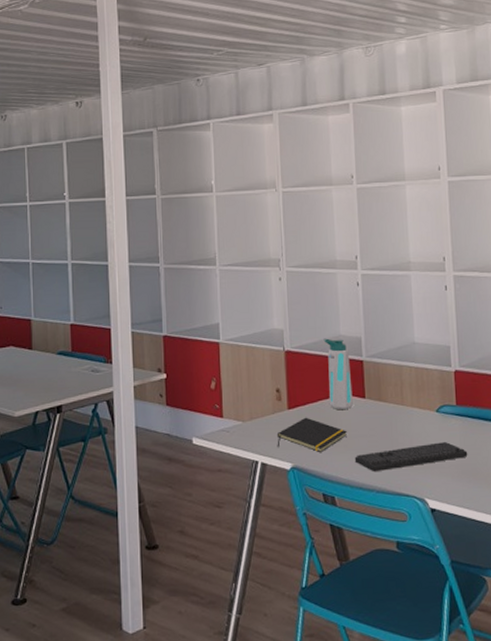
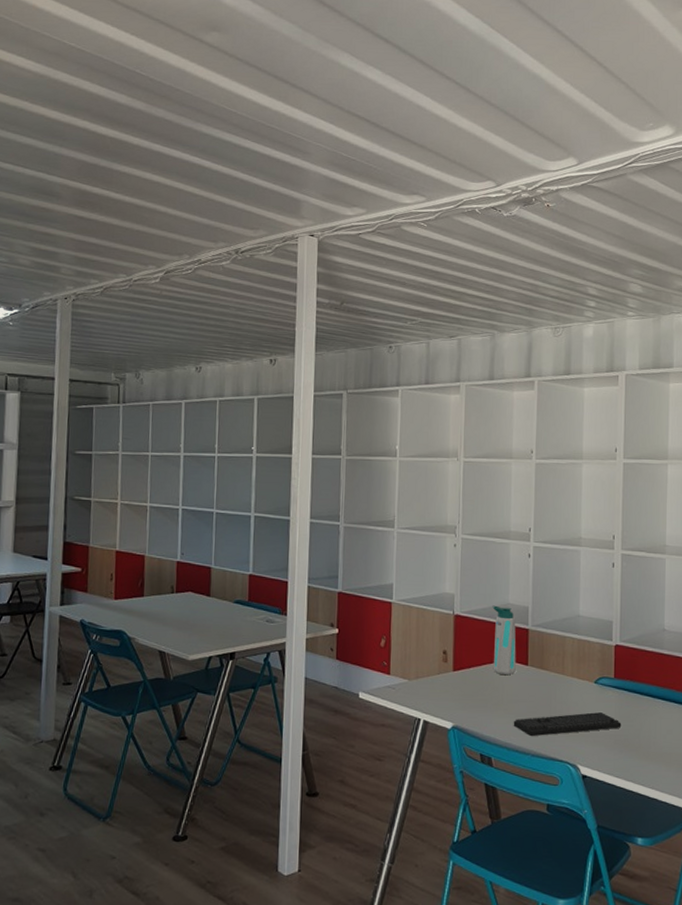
notepad: present [276,417,348,452] -> none [440,679,509,714]

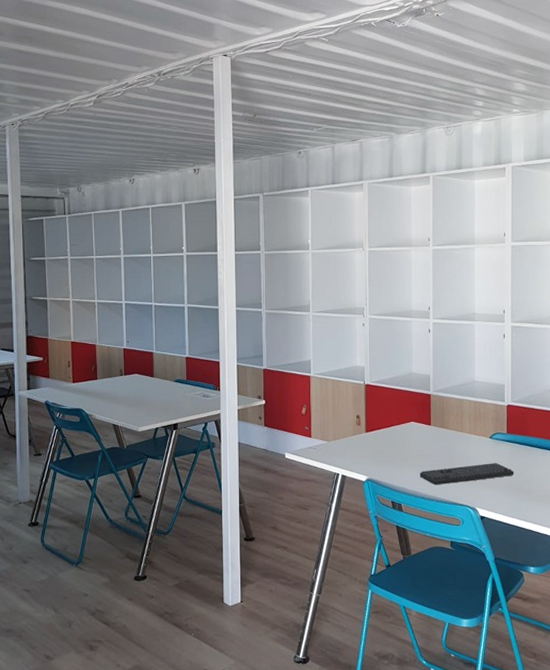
water bottle: present [492,605,516,676] -> none [398,375,420,435]

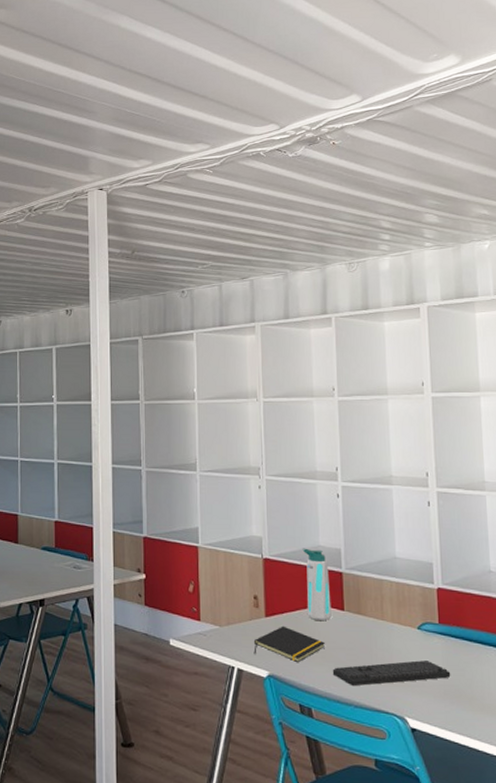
notepad: none [355,439,415,468] -> present [253,626,326,662]
water bottle: none [398,375,420,435] -> present [302,548,332,621]

